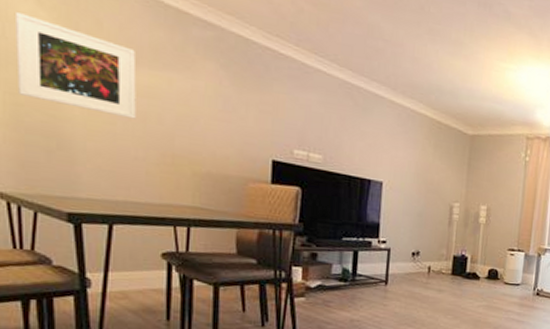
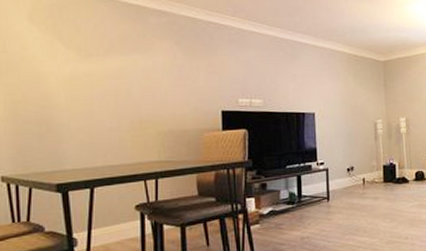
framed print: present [14,12,137,119] -> none [12,31,109,98]

